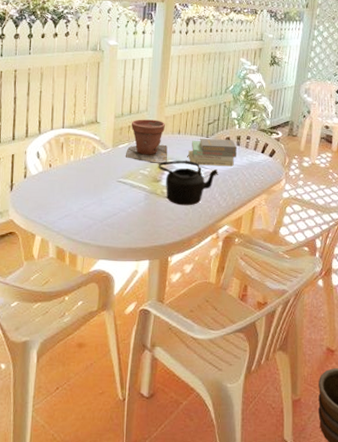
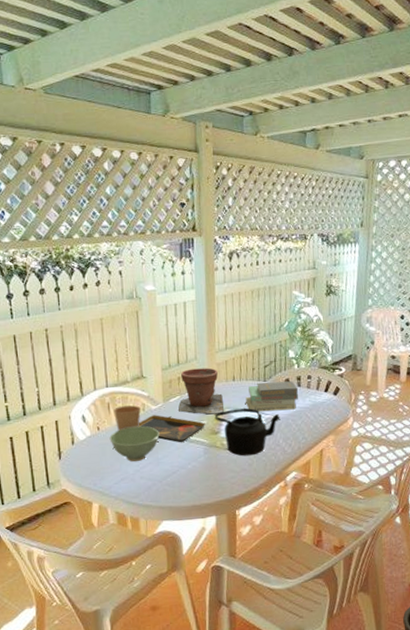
bowl: none [59,166,106,201] -> present [109,425,160,462]
cup: none [66,147,91,170] -> present [113,405,141,431]
decorative tray: none [87,158,149,187] -> present [138,415,205,443]

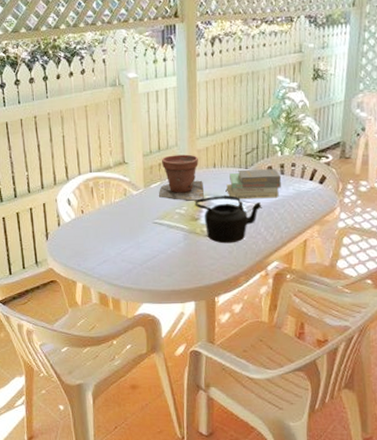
bowl: present [109,425,160,462] -> none [92,210,140,246]
cup: present [113,405,141,431] -> none [97,190,123,215]
decorative tray: present [138,415,205,443] -> none [120,200,185,228]

